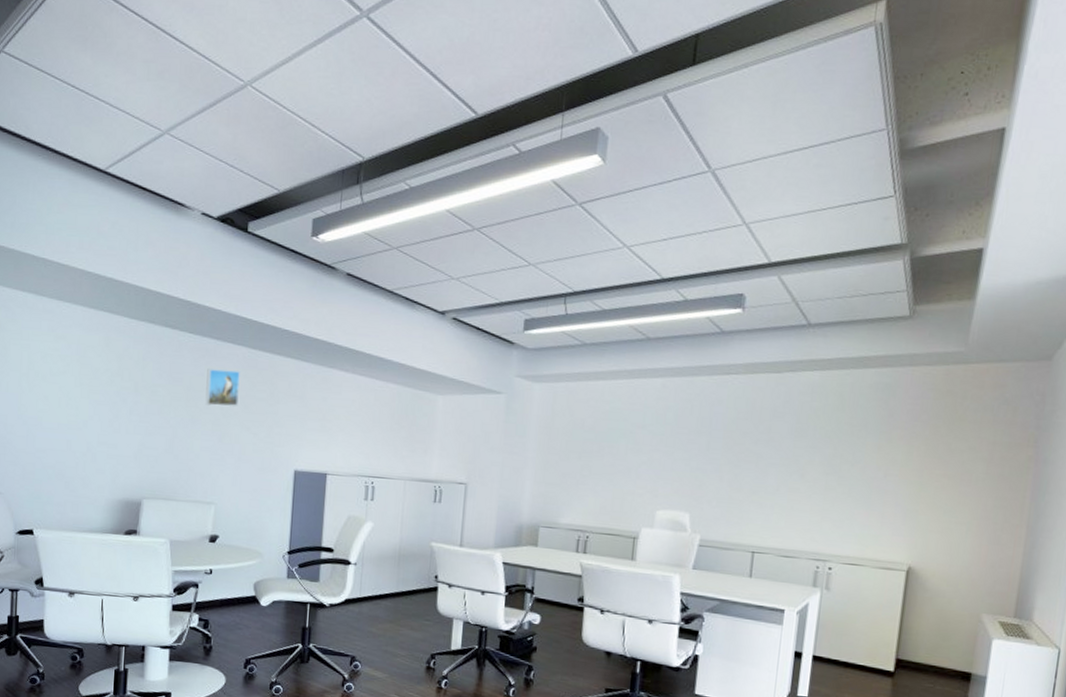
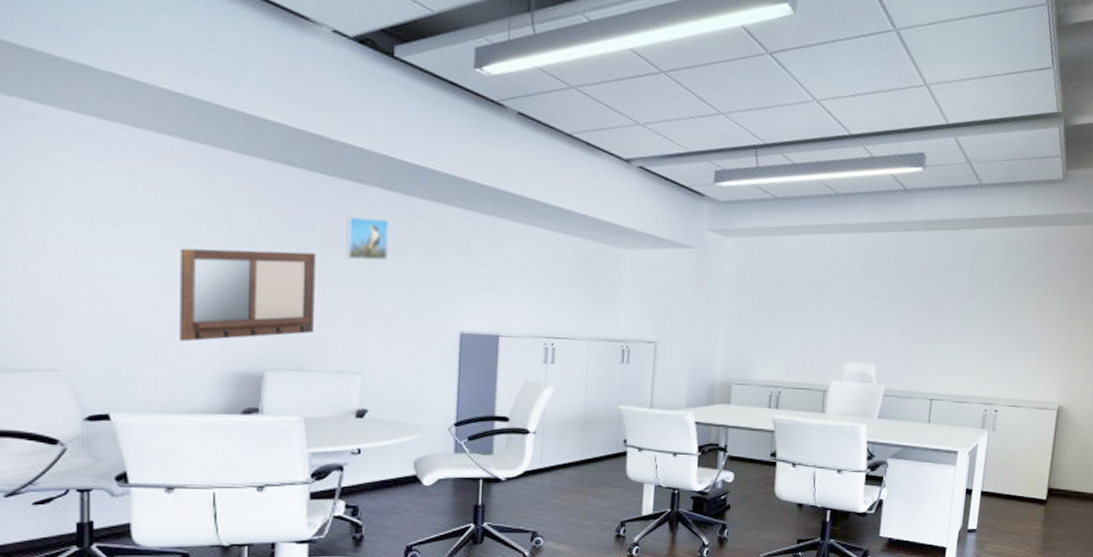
writing board: none [83,396,183,473] -> present [179,248,316,342]

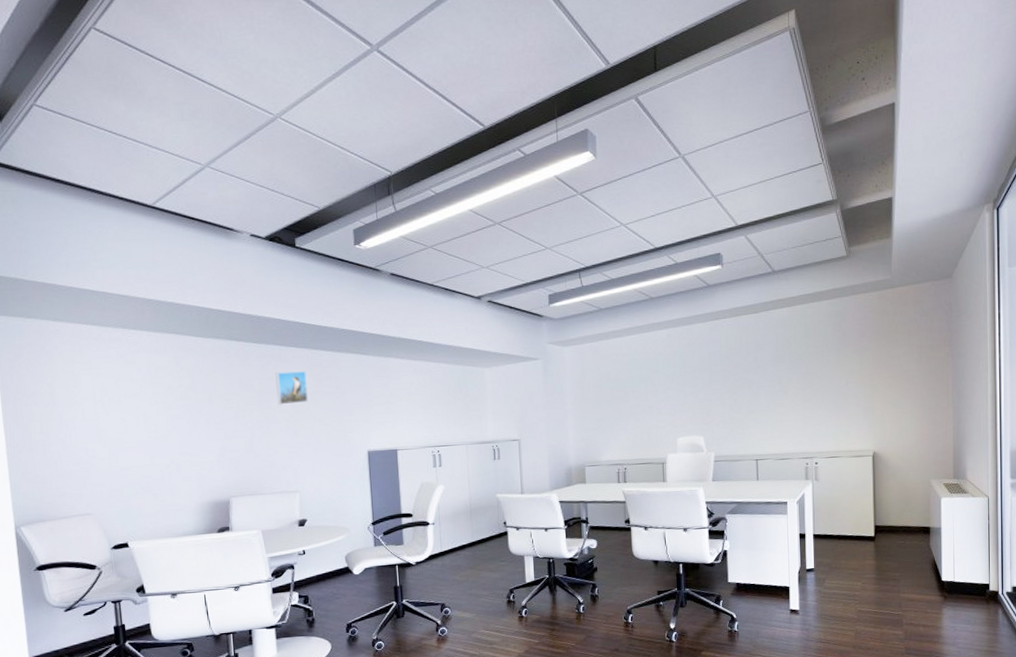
writing board: present [179,248,316,342] -> none [163,404,261,483]

